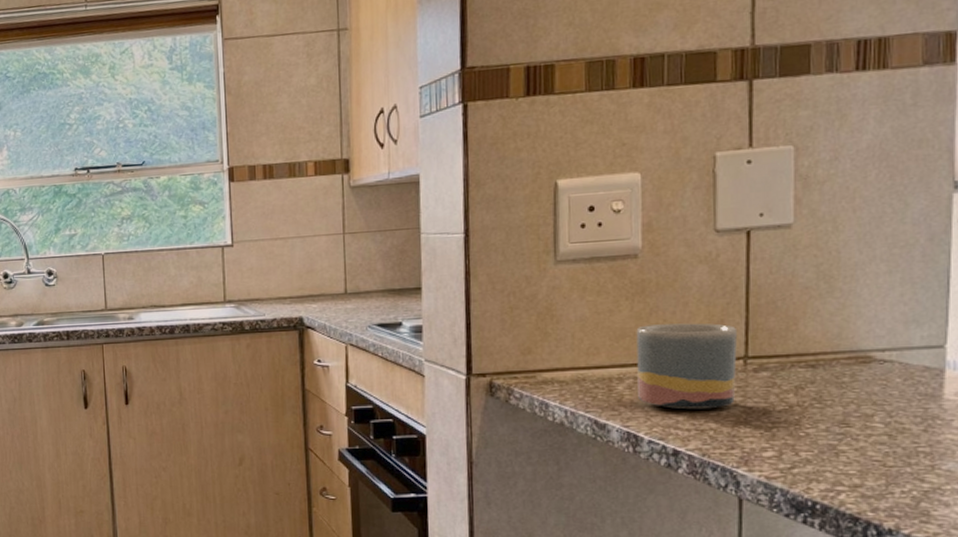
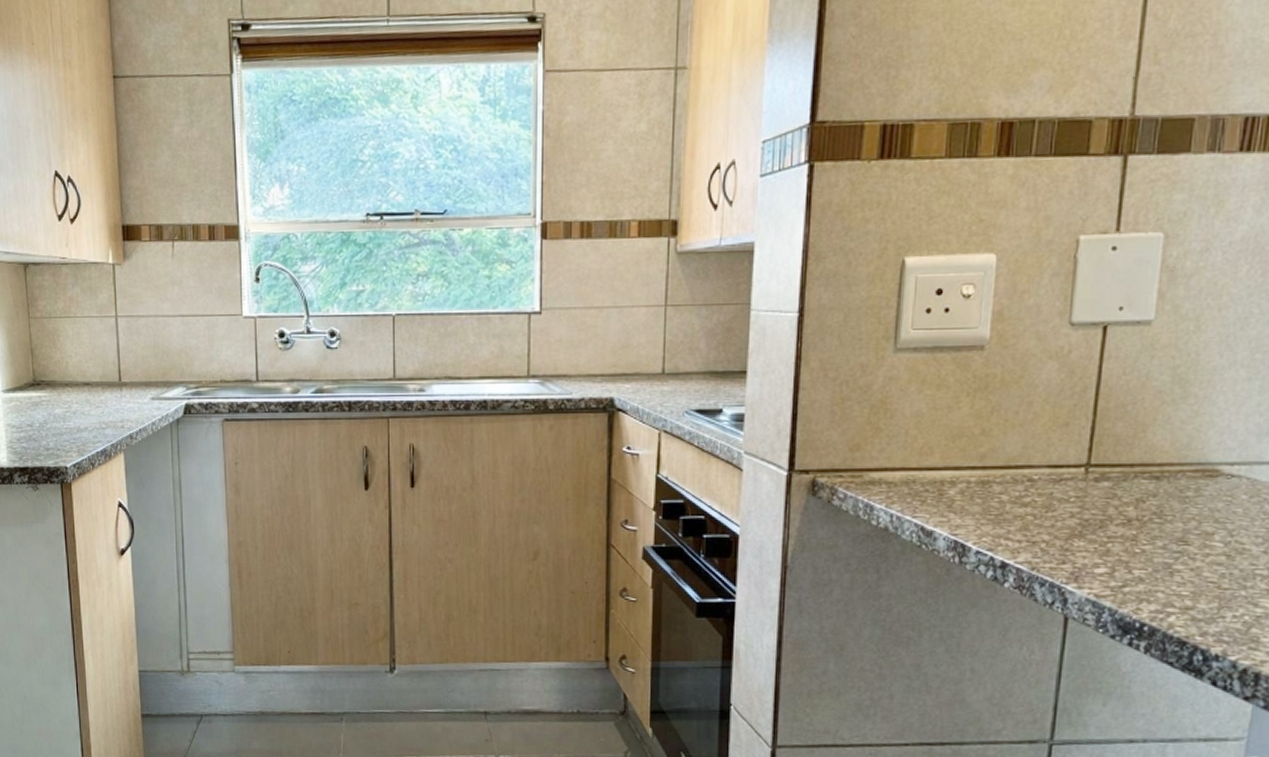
mug: present [636,323,738,409] -> none [970,425,1083,519]

